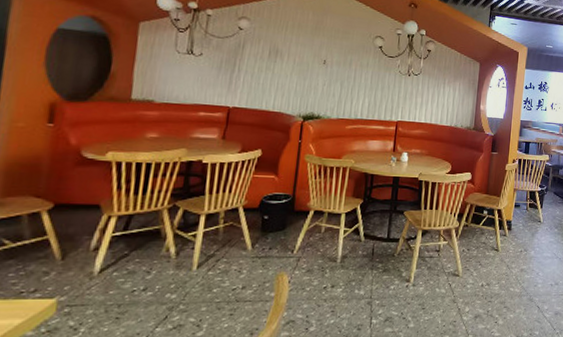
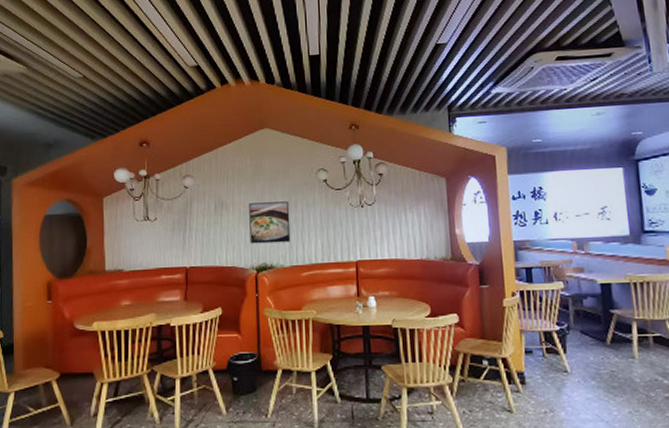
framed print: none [300,55,345,97] -> present [249,201,291,244]

